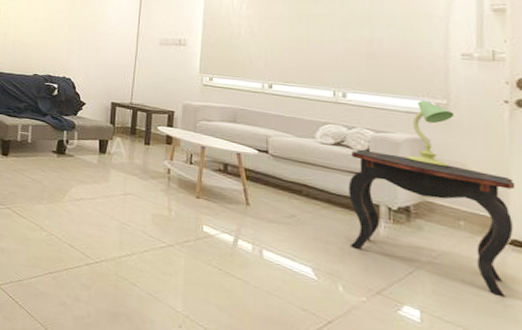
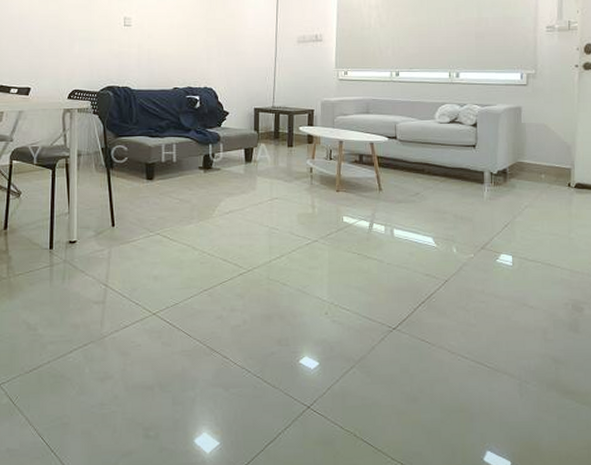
side table: present [348,149,516,298] -> none [460,123,581,232]
table lamp: present [406,100,455,168] -> none [504,72,540,130]

